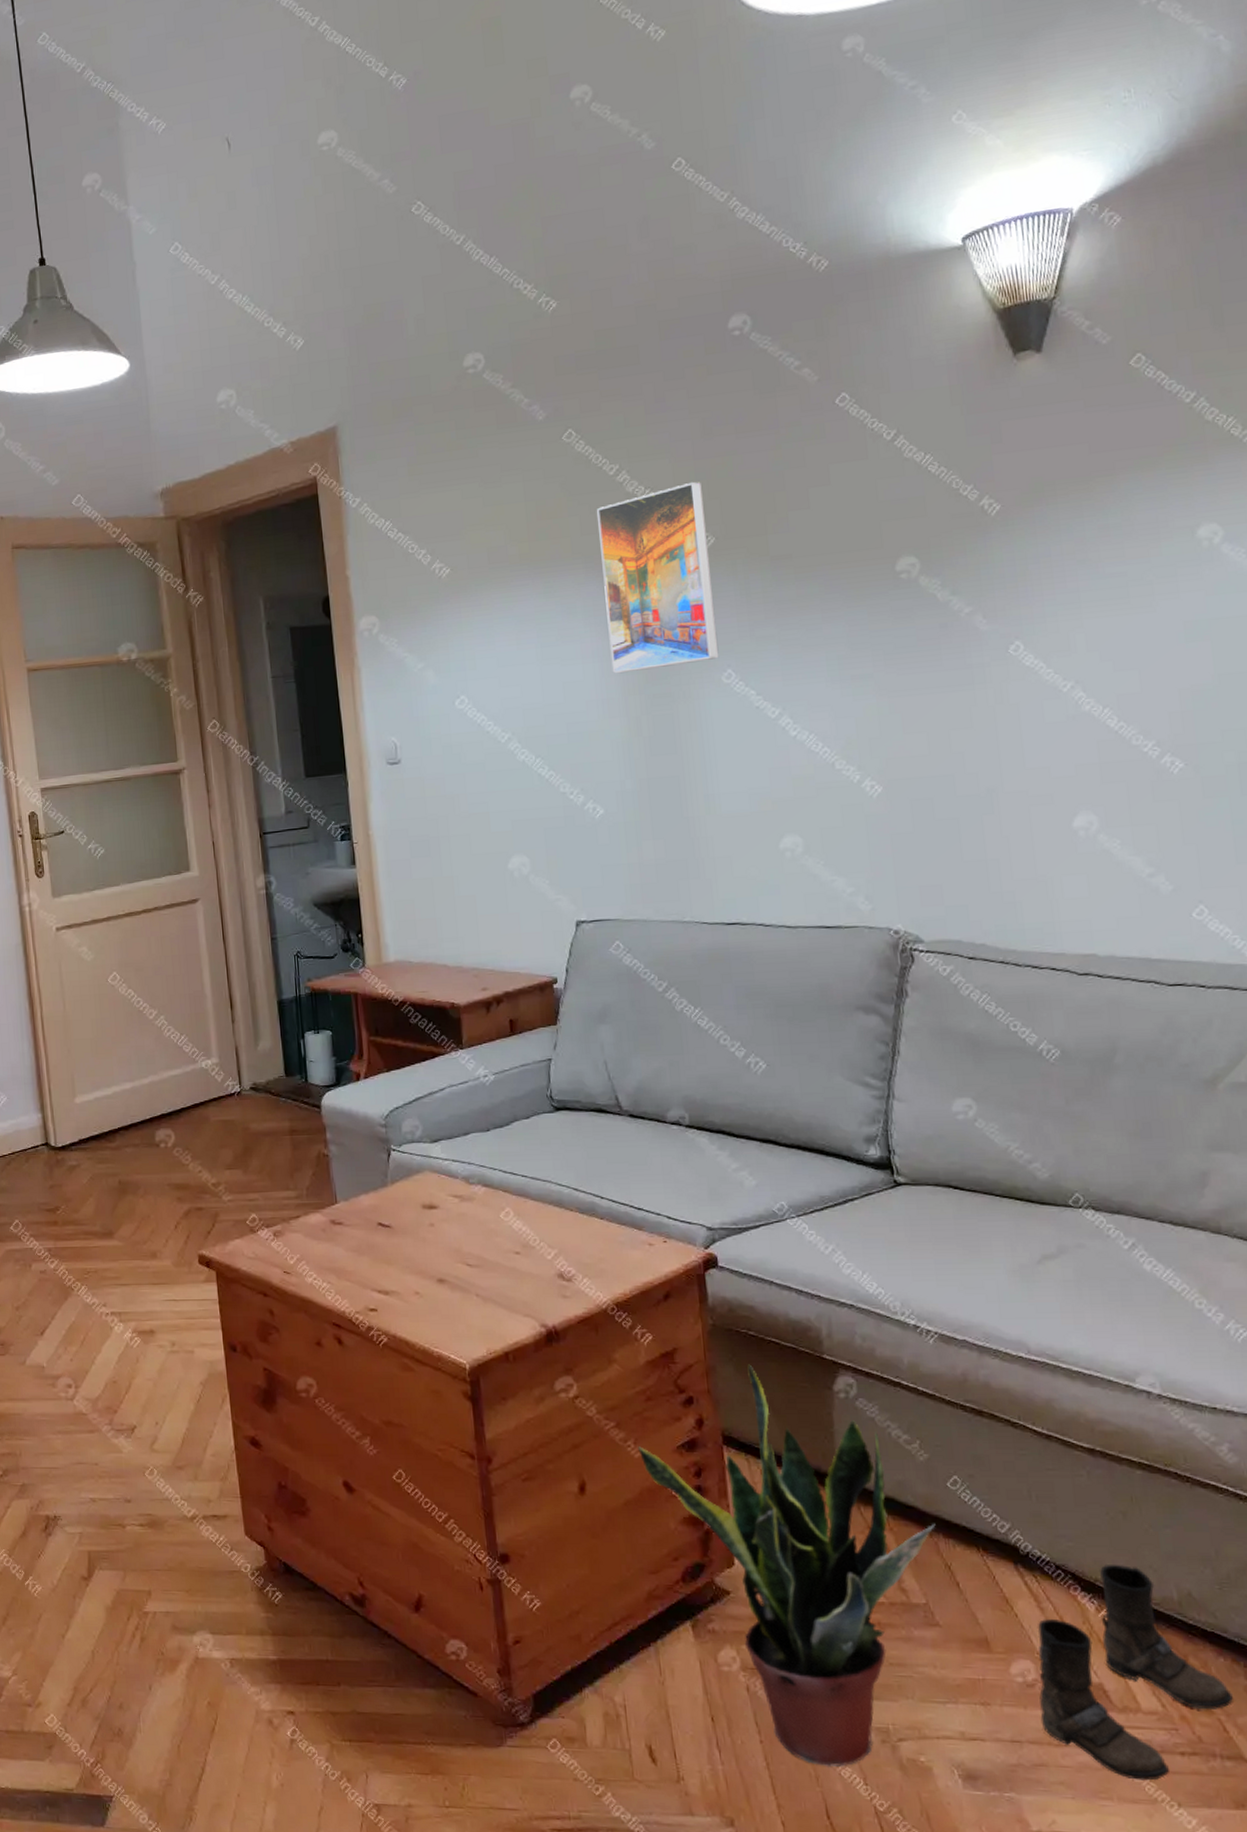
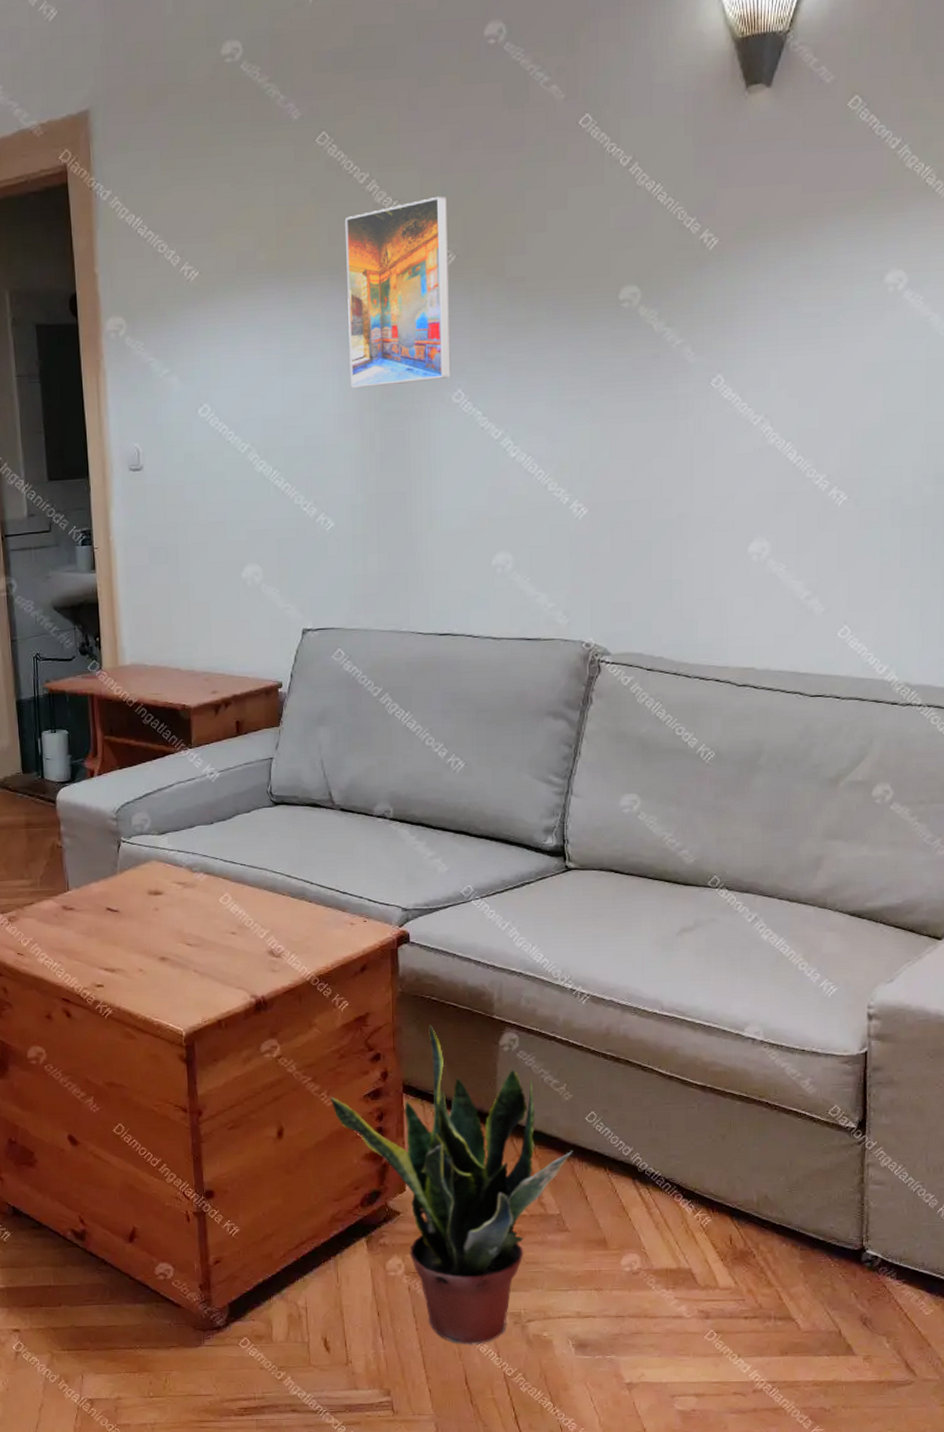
boots: present [1037,1564,1234,1781] -> none [640,1176,790,1340]

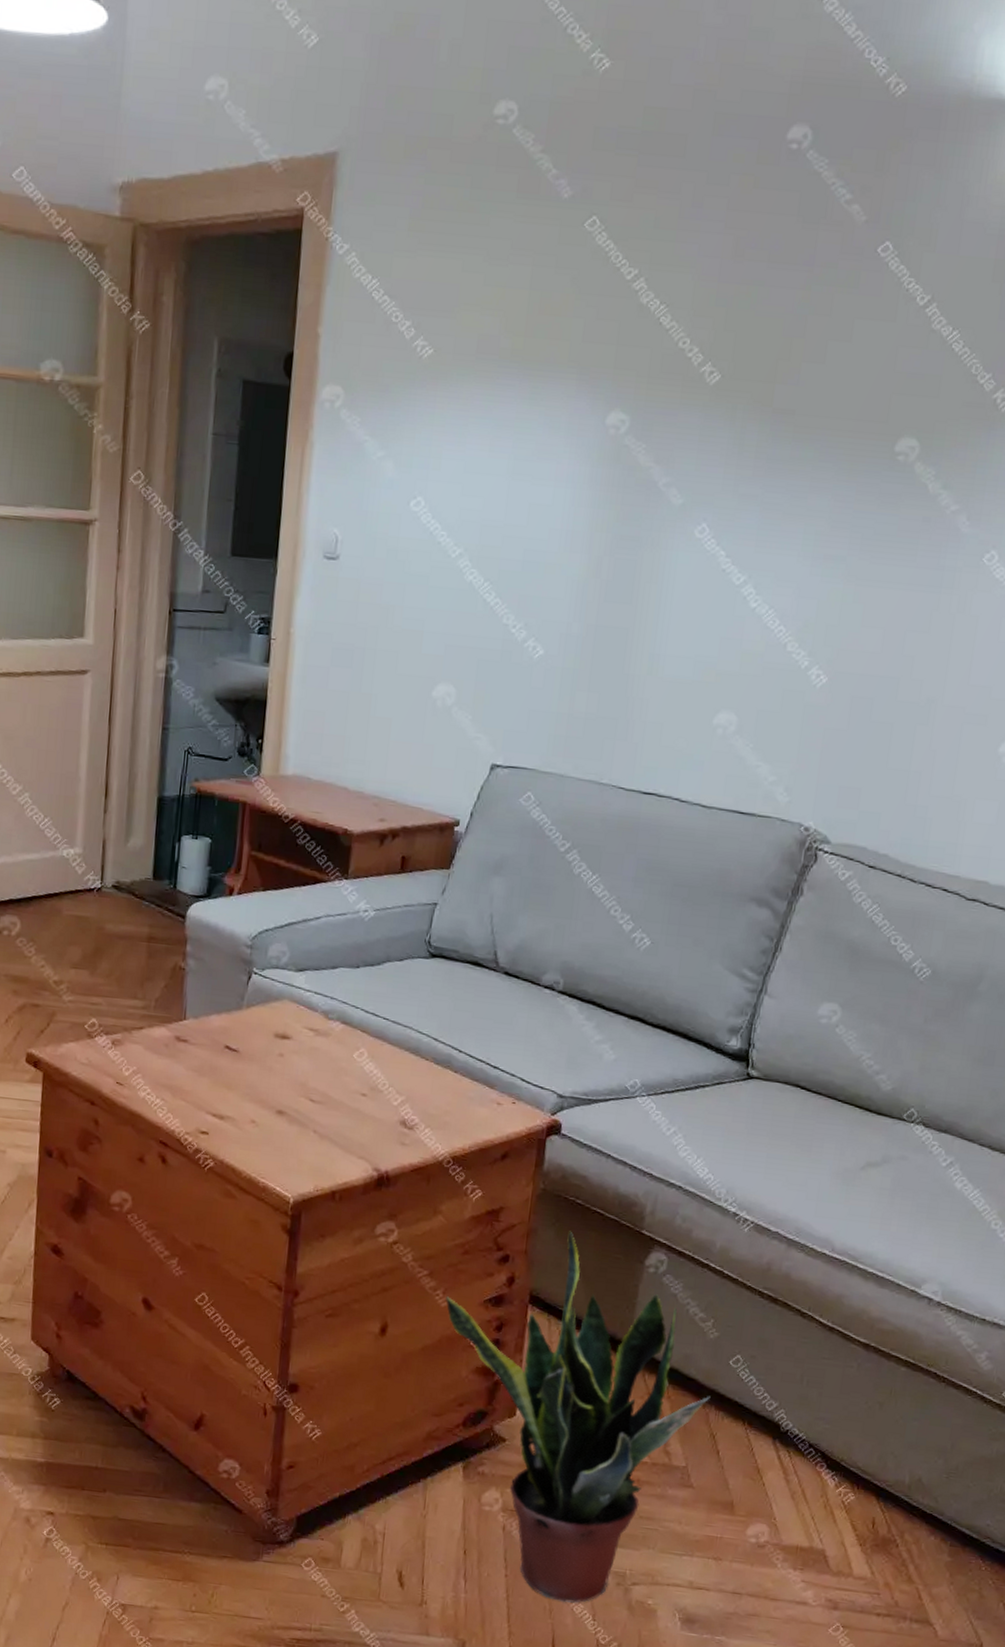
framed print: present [345,196,451,389] -> none [584,306,720,510]

